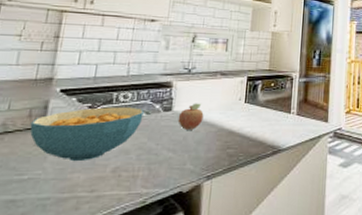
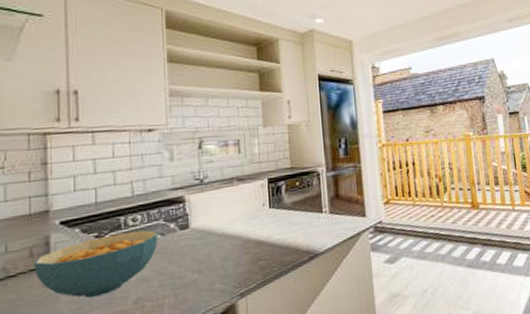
fruit: present [178,103,204,130] -> none [197,215,226,247]

